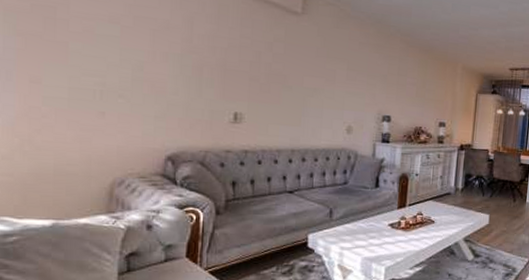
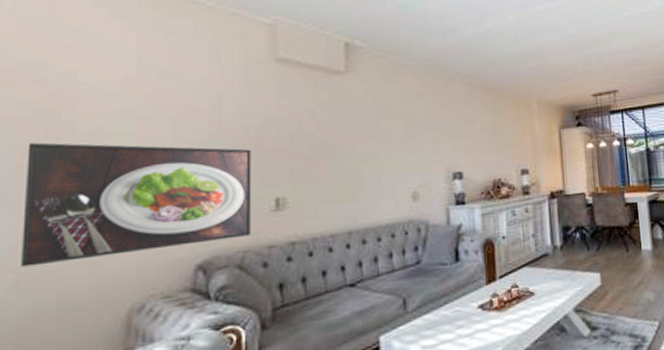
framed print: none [25,32,216,140] -> present [21,142,252,267]

